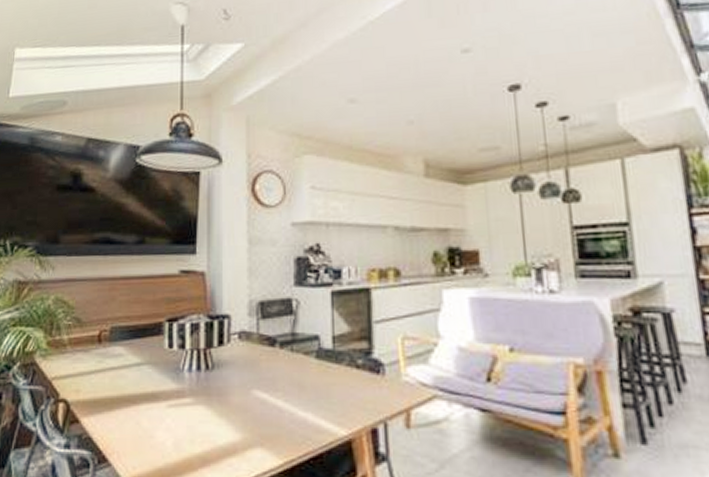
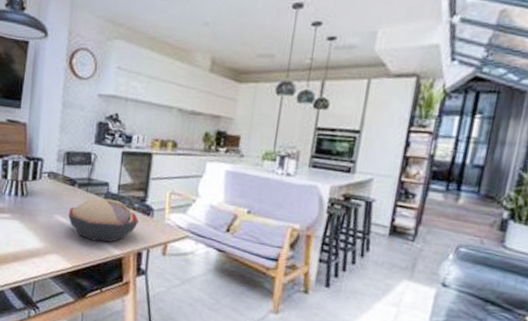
decorative bowl: none [271,357,366,420] -> present [68,198,138,242]

